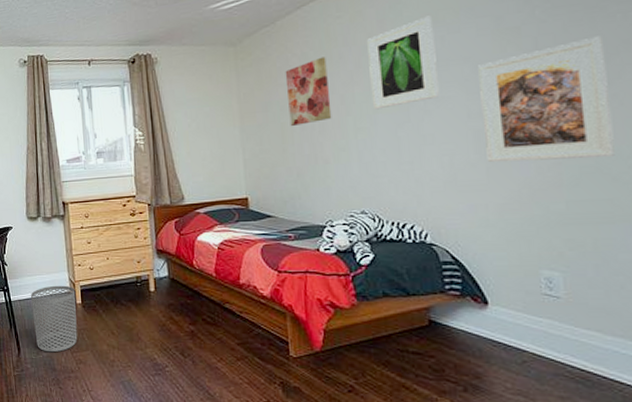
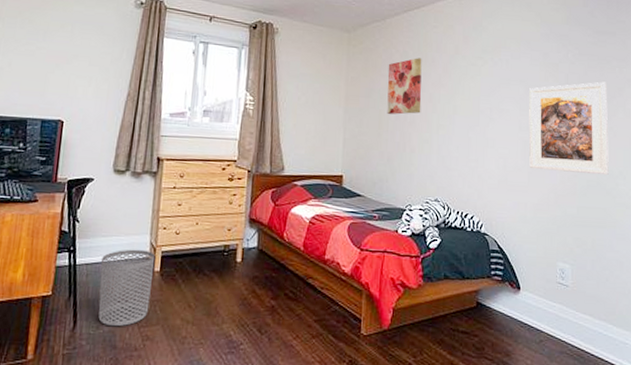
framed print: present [367,16,441,110] -> none [453,41,502,111]

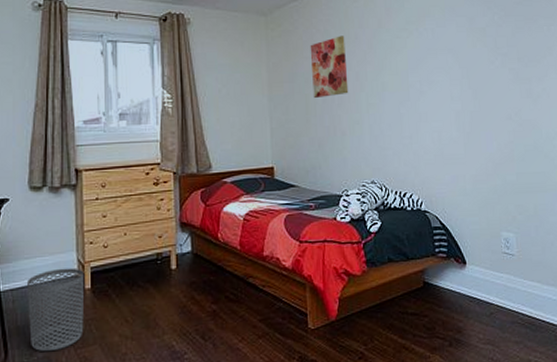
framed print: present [529,81,609,176] -> none [458,42,545,140]

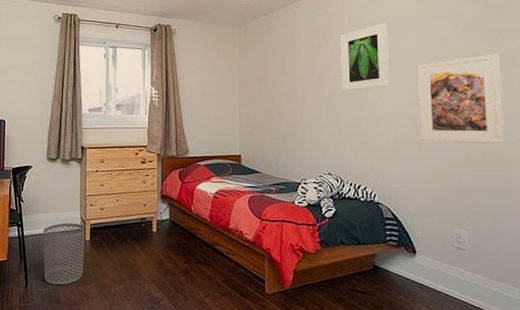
wall art: present [310,36,349,98] -> none [277,45,311,98]
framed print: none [378,10,432,88] -> present [341,23,391,92]
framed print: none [458,42,545,140] -> present [418,53,505,144]

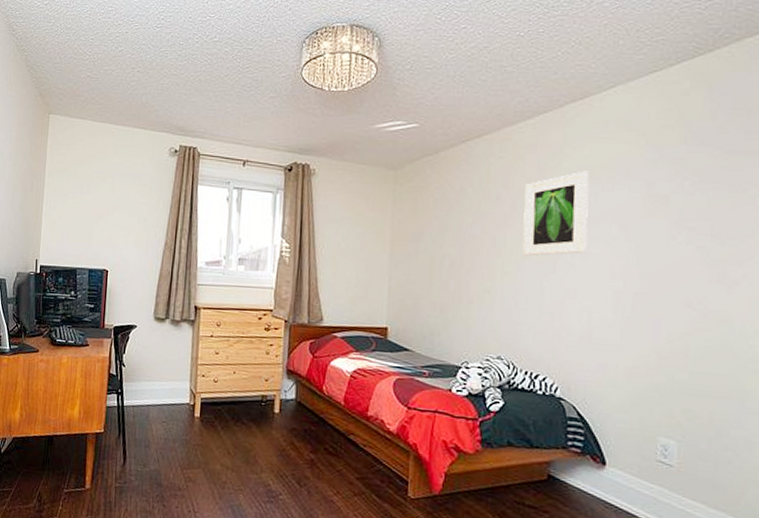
waste bin: present [43,222,86,286] -> none [145,394,195,467]
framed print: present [418,53,505,144] -> none [623,216,742,335]

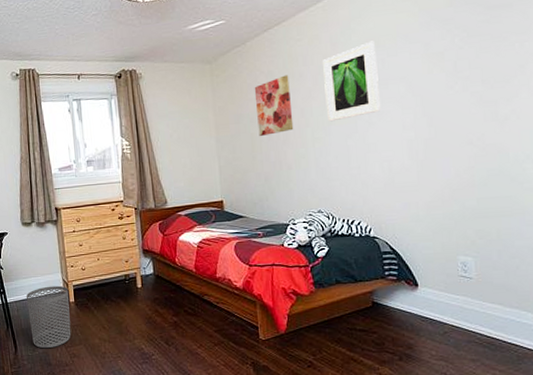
waste bin: none [145,394,195,467] -> present [26,285,71,349]
wall art: none [439,195,484,261] -> present [254,75,294,136]

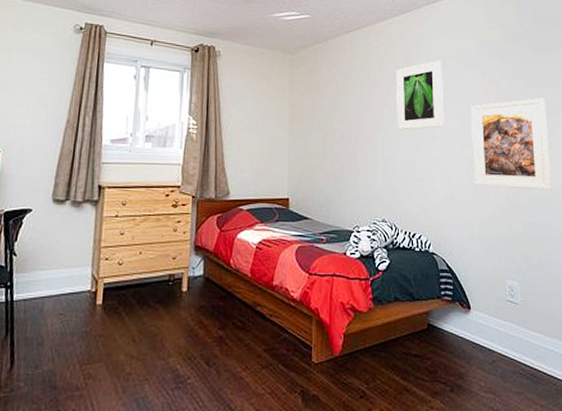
waste bin: present [26,285,71,349] -> none [37,282,97,366]
wall art: present [254,75,294,136] -> none [331,78,365,135]
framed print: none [411,61,513,167] -> present [471,98,552,191]

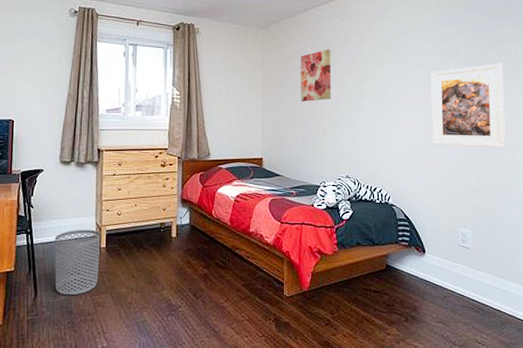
waste bin: none [37,282,97,366] -> present [54,229,101,296]
wall art: none [331,78,365,135] -> present [300,49,332,102]
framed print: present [396,60,445,131] -> none [360,30,406,96]

